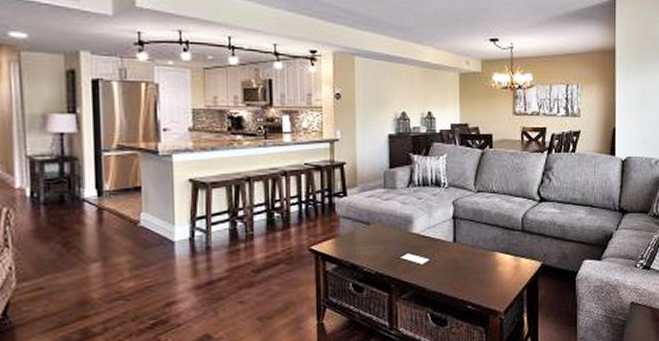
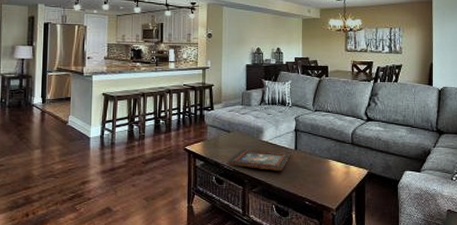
decorative tray: none [368,244,449,271] -> present [228,149,291,172]

